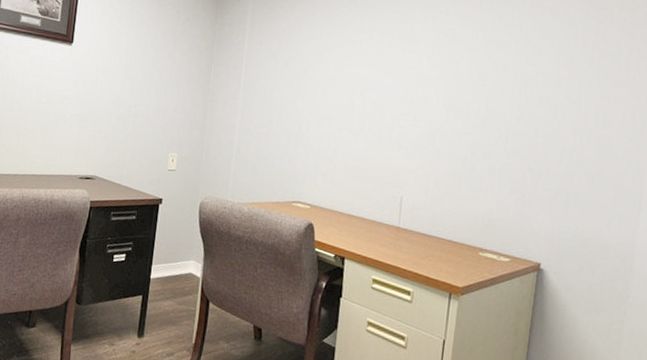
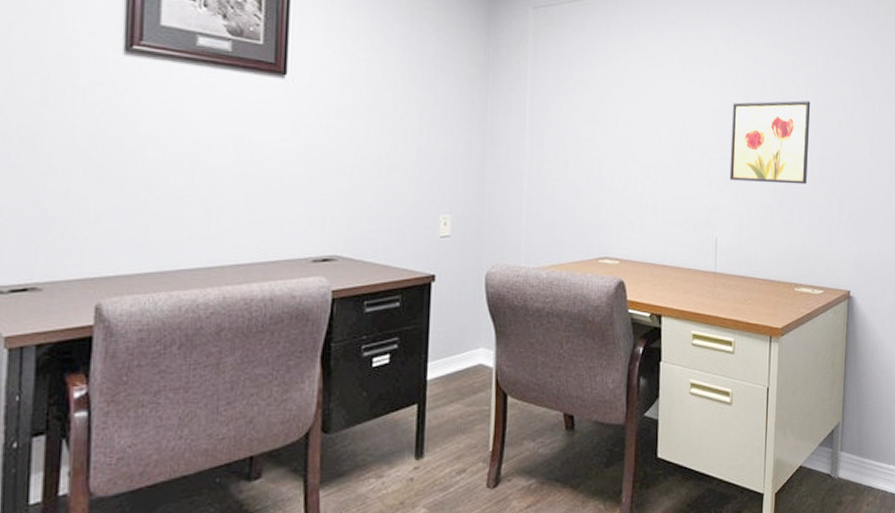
wall art: none [418,77,509,157] -> present [729,100,811,185]

